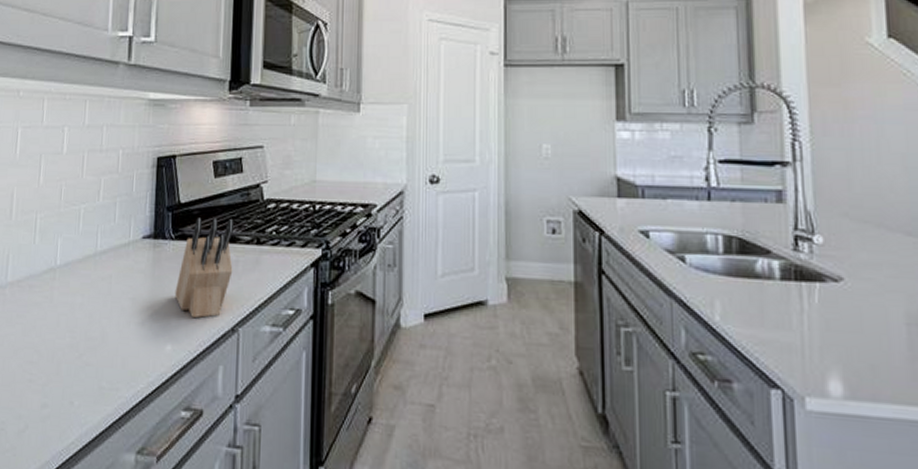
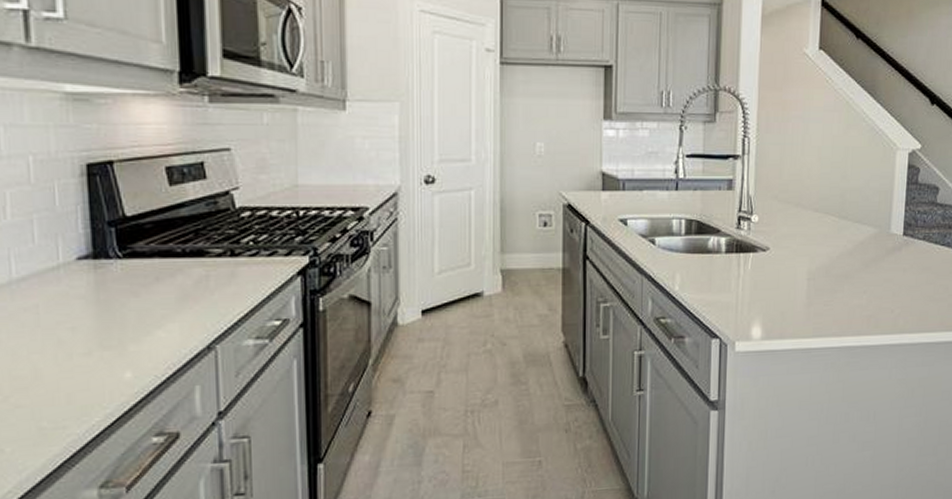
knife block: present [174,218,235,319] -> none [129,231,203,341]

